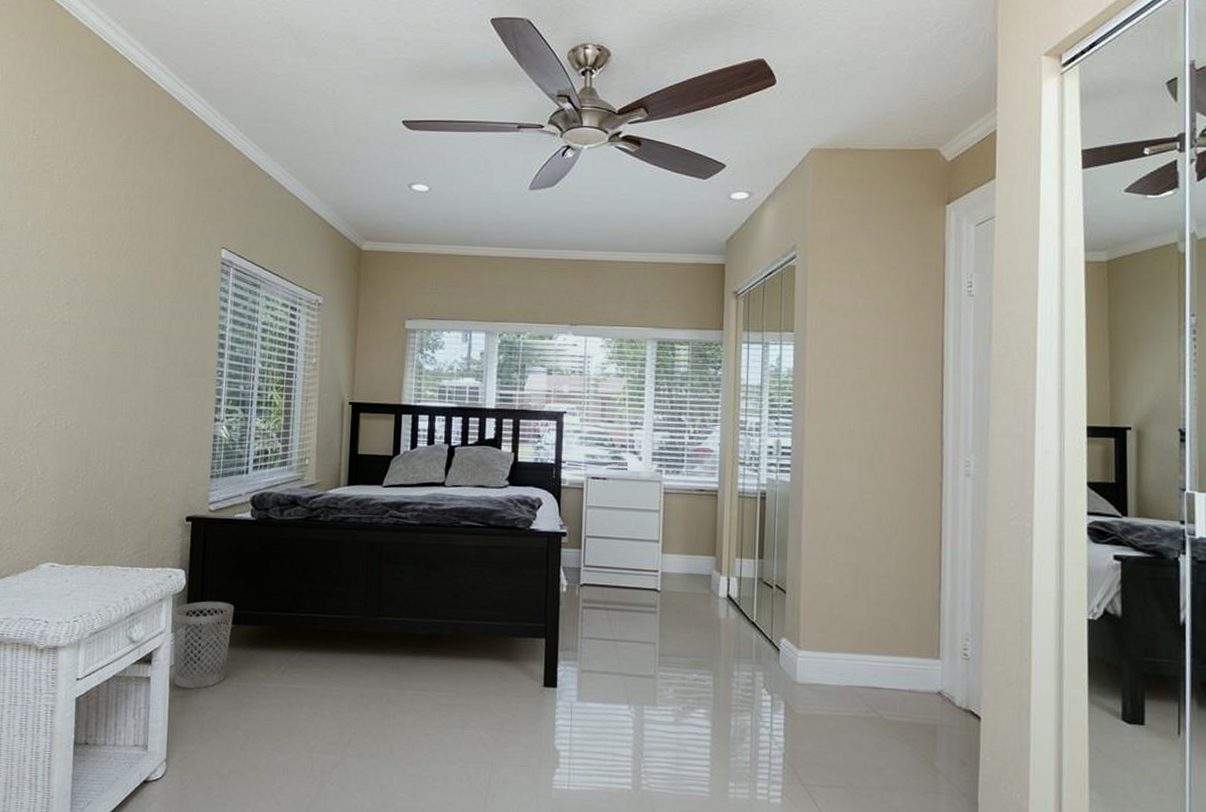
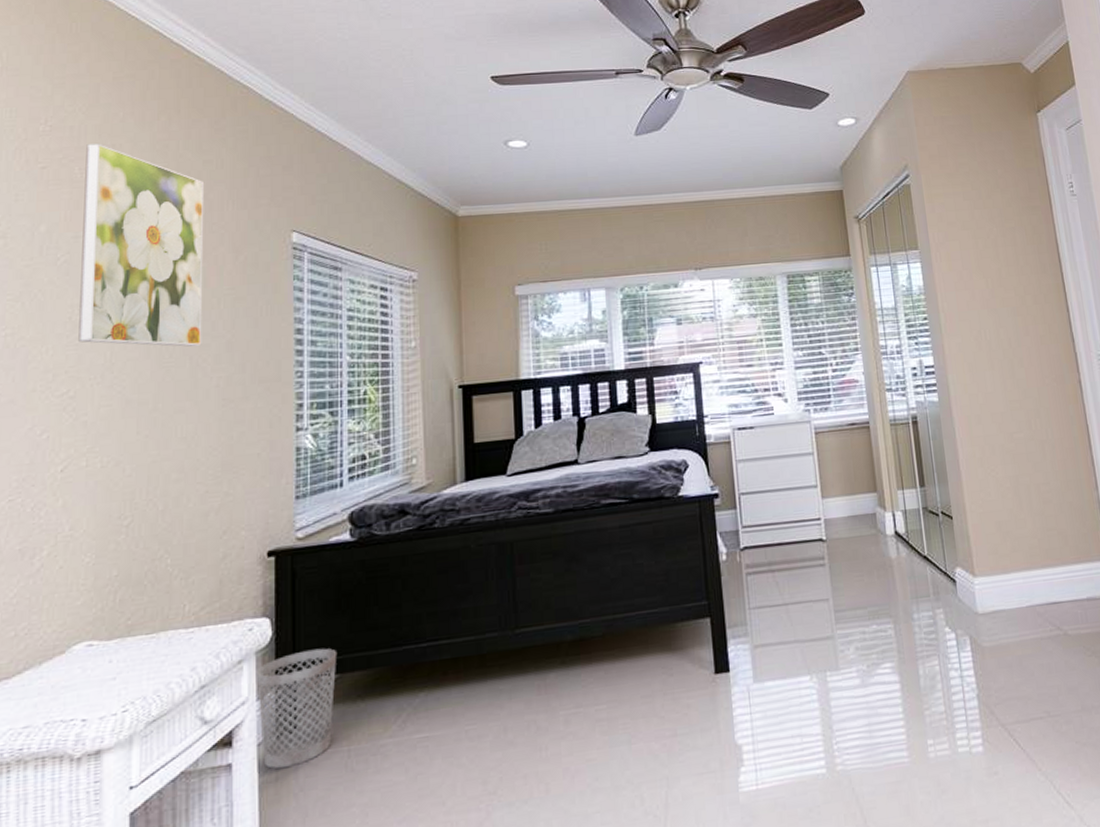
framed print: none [52,154,154,338] -> present [78,143,205,347]

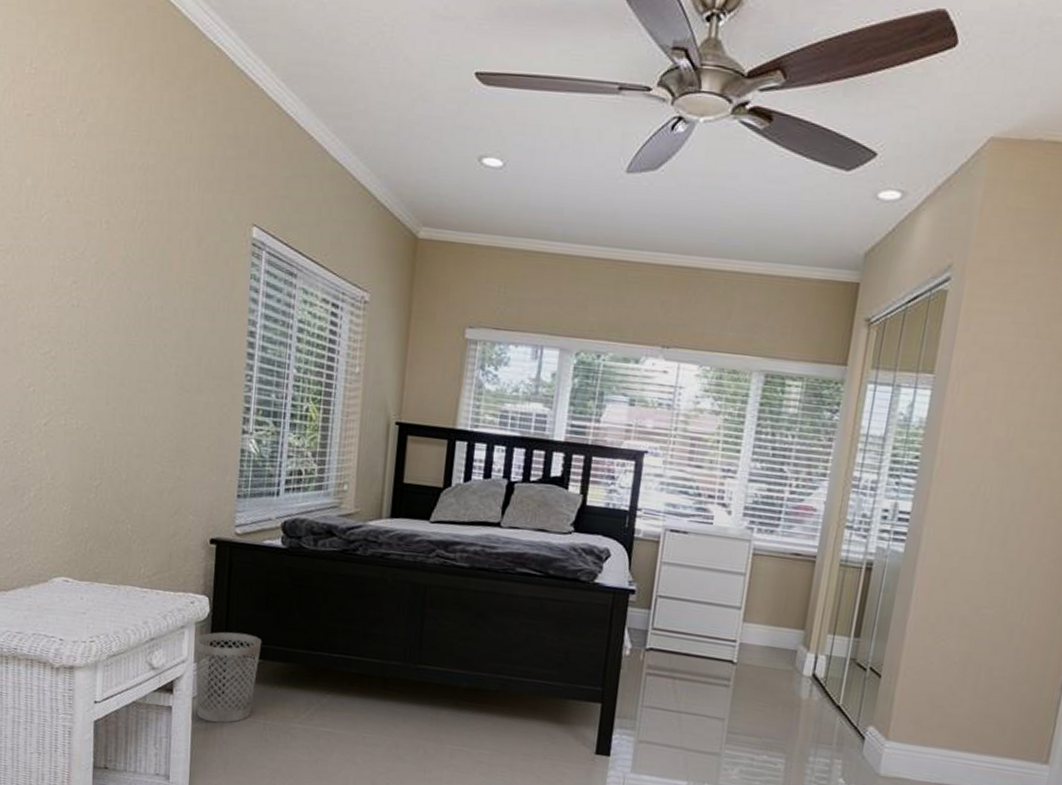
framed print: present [78,143,205,347] -> none [59,95,173,330]

